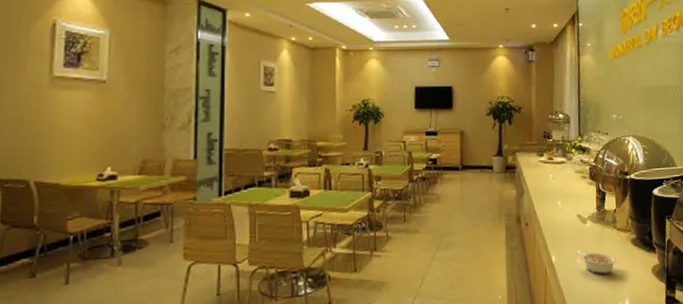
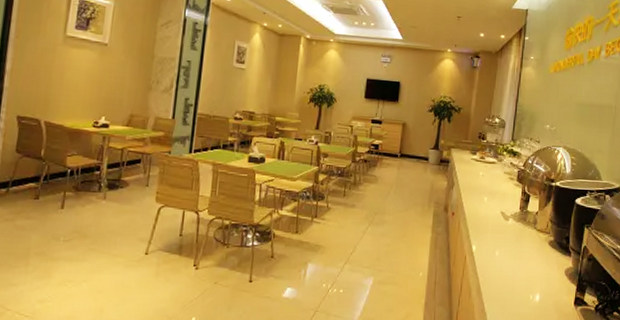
legume: present [576,250,618,275] -> none [496,243,534,269]

